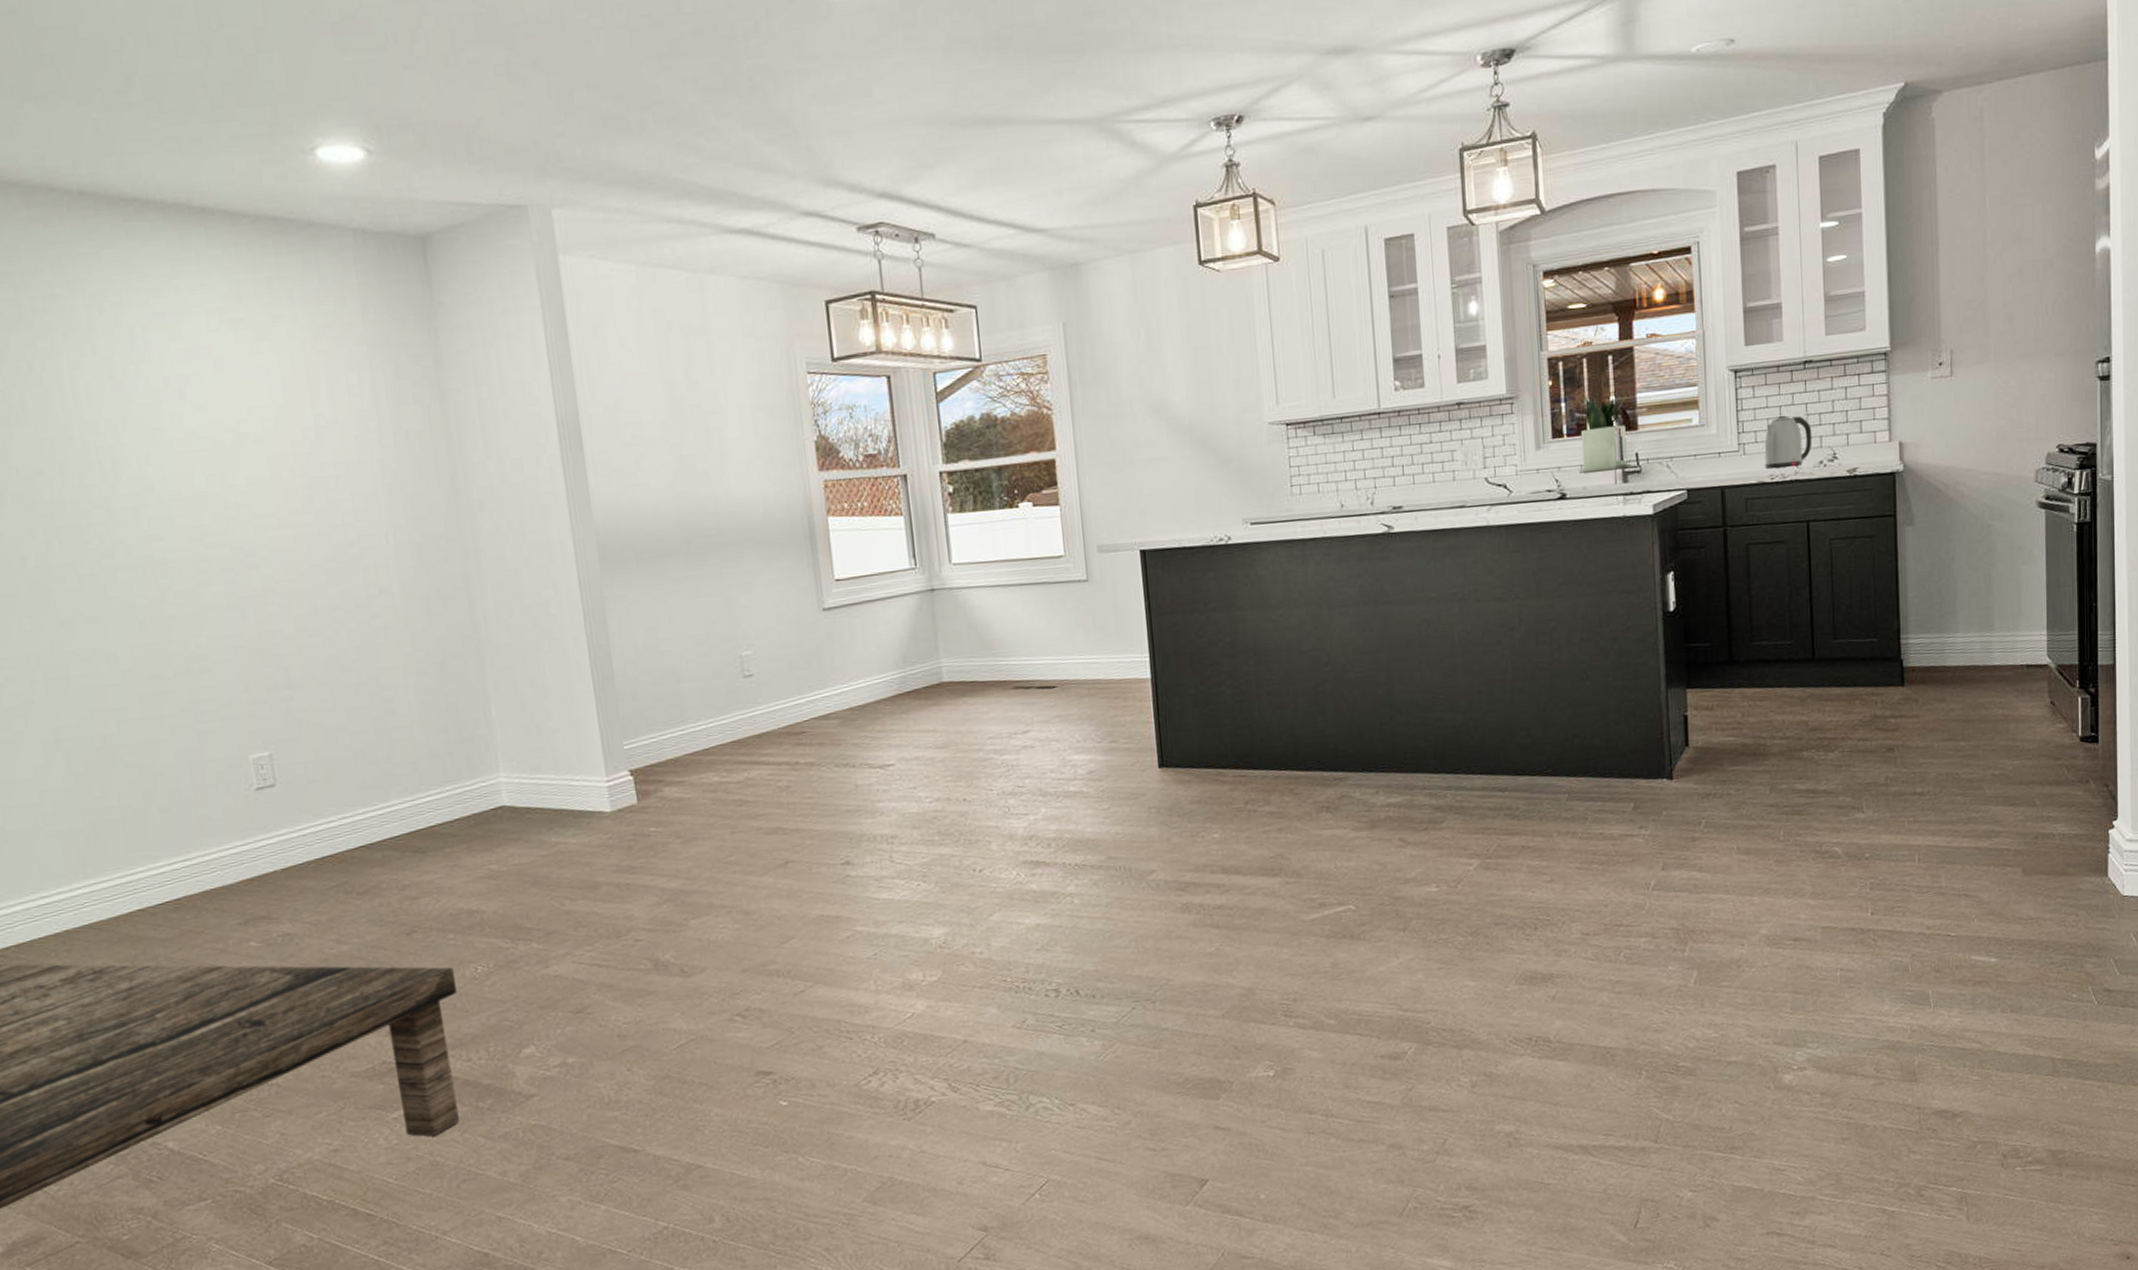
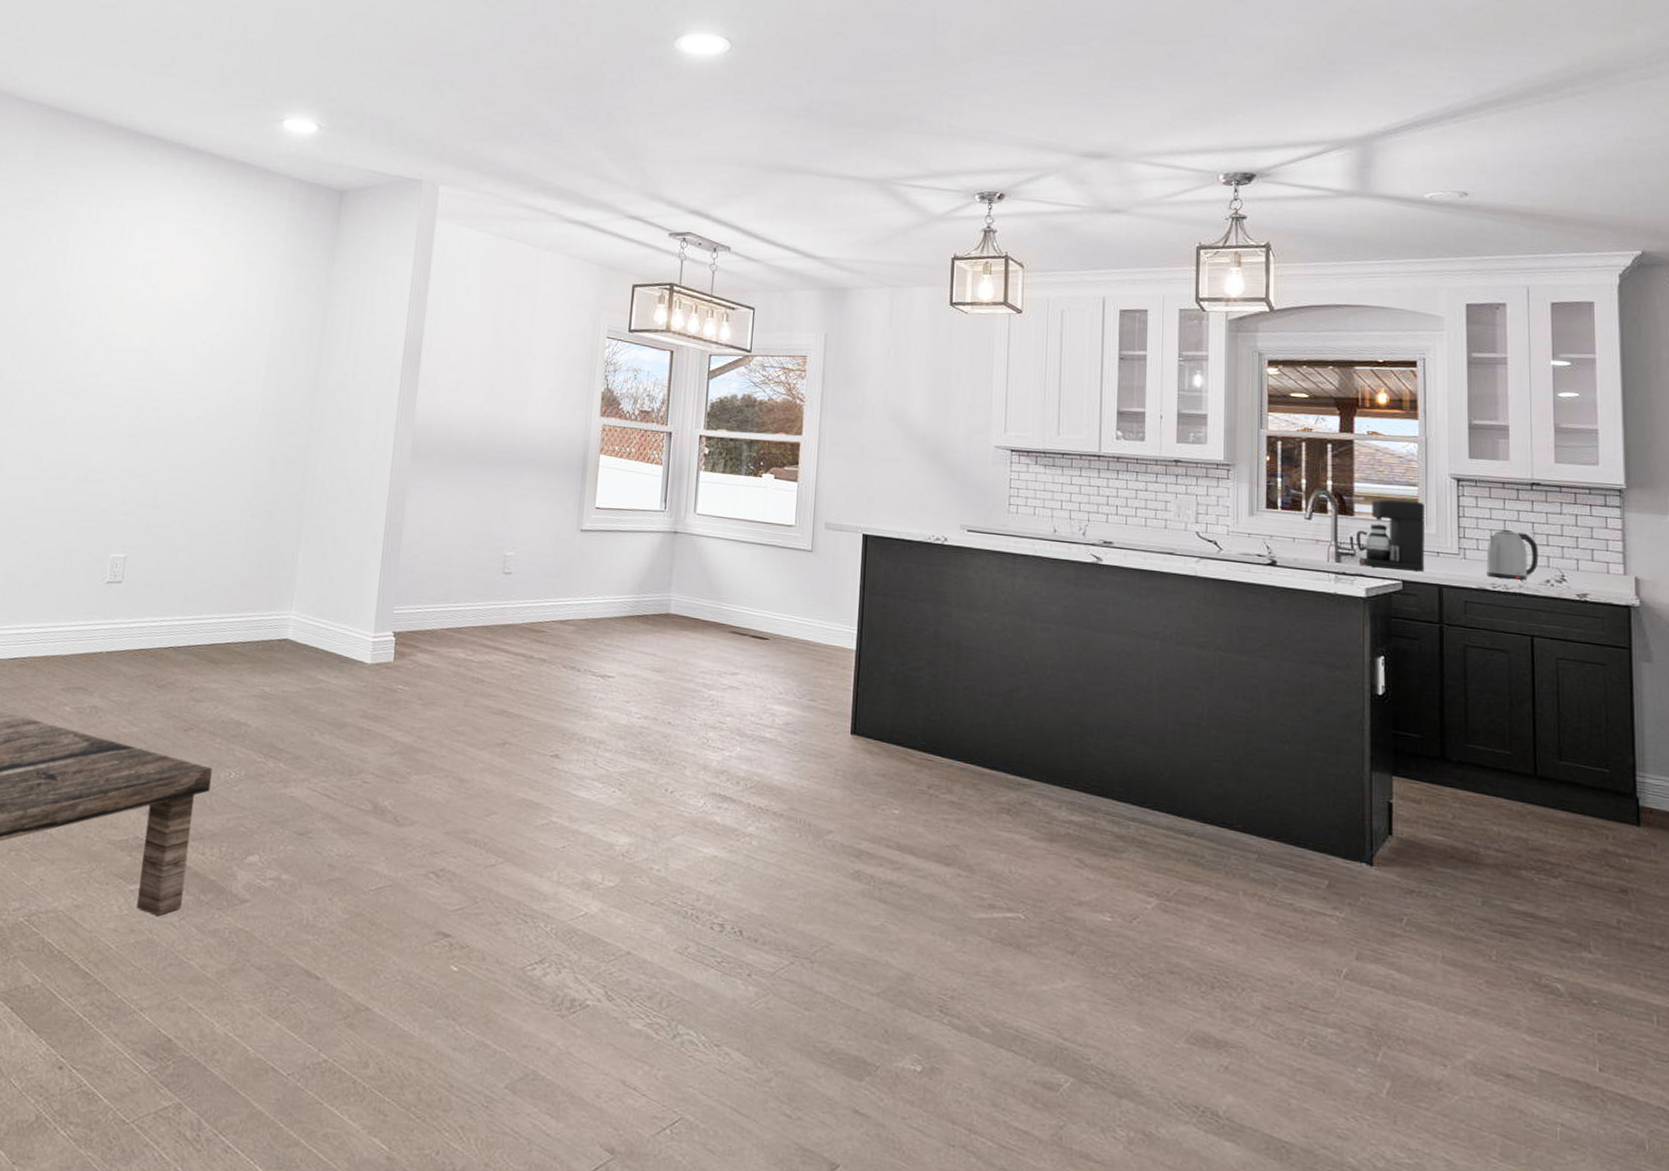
planter: present [1578,394,1632,474] -> none [1290,477,1345,550]
coffee maker: none [1641,402,1708,483] -> present [1357,499,1425,573]

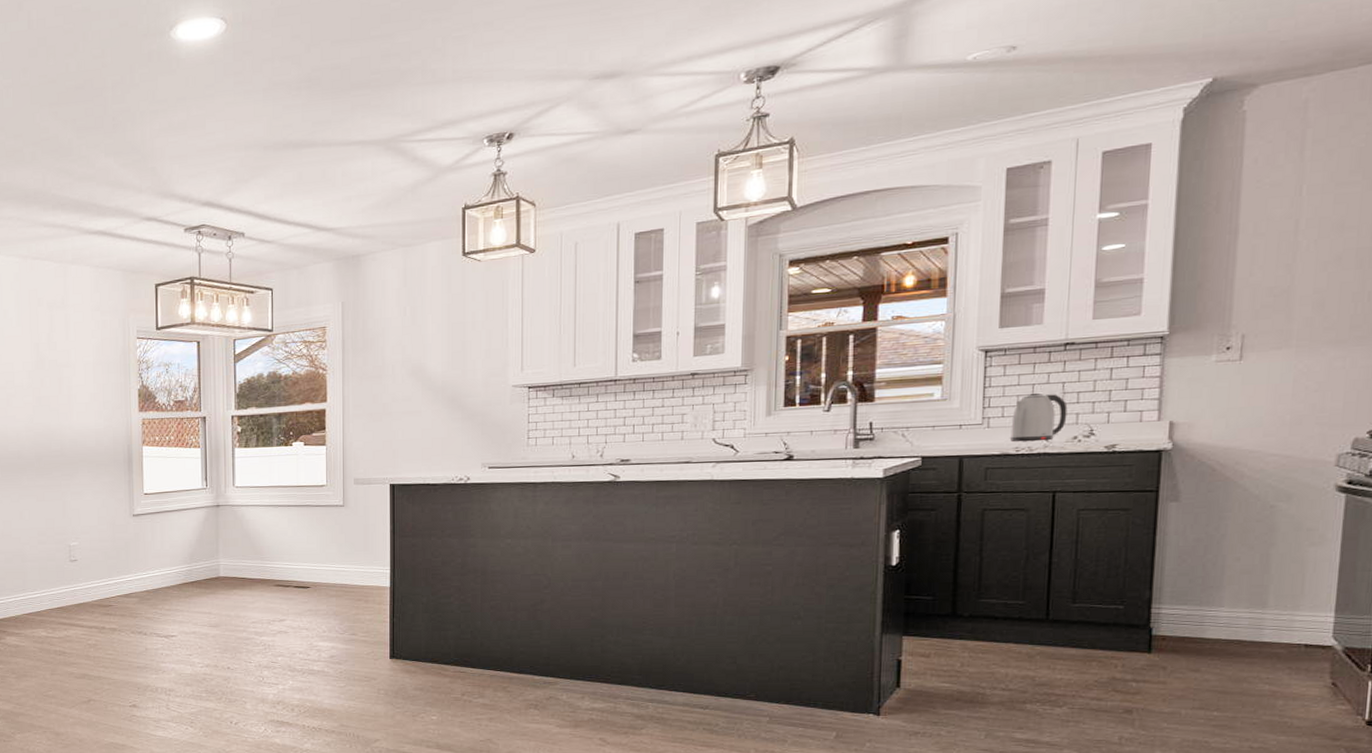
coffee maker: present [1357,499,1425,573] -> none [876,378,949,449]

